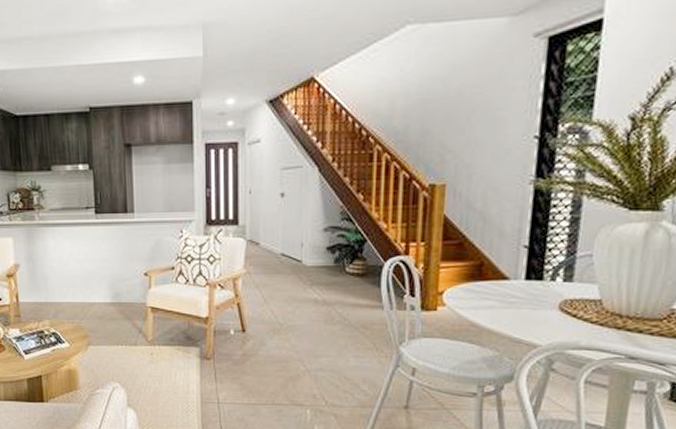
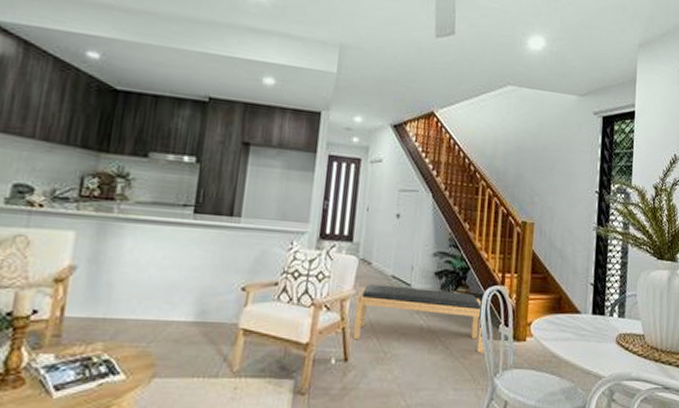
bench: none [248,263,388,323] -> present [352,284,486,353]

